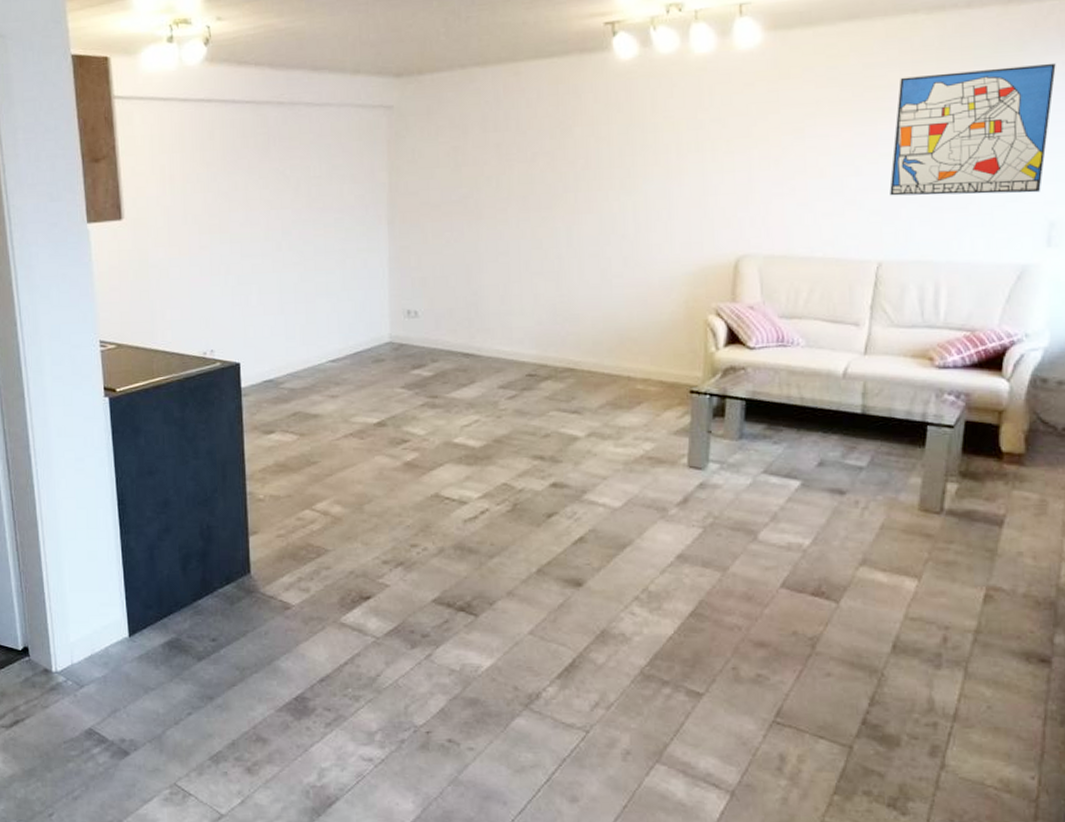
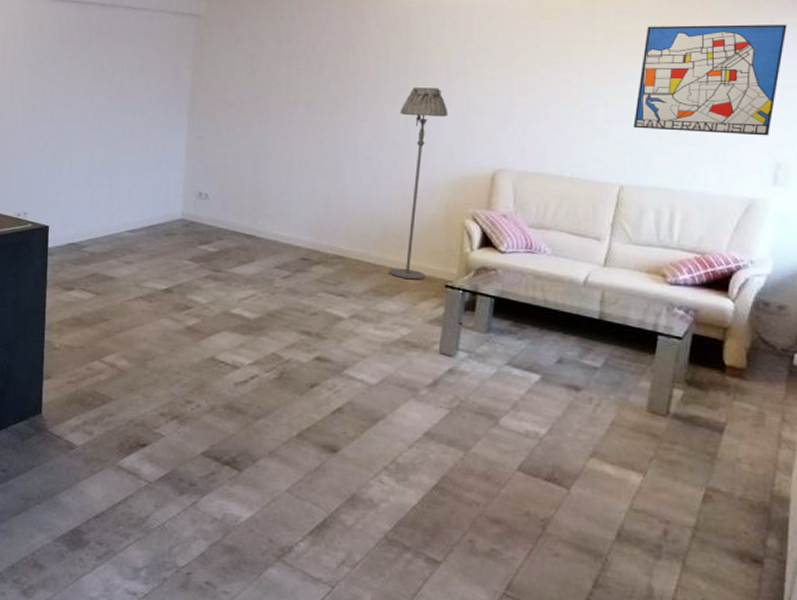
floor lamp: none [626,168,682,388] -> present [389,87,449,280]

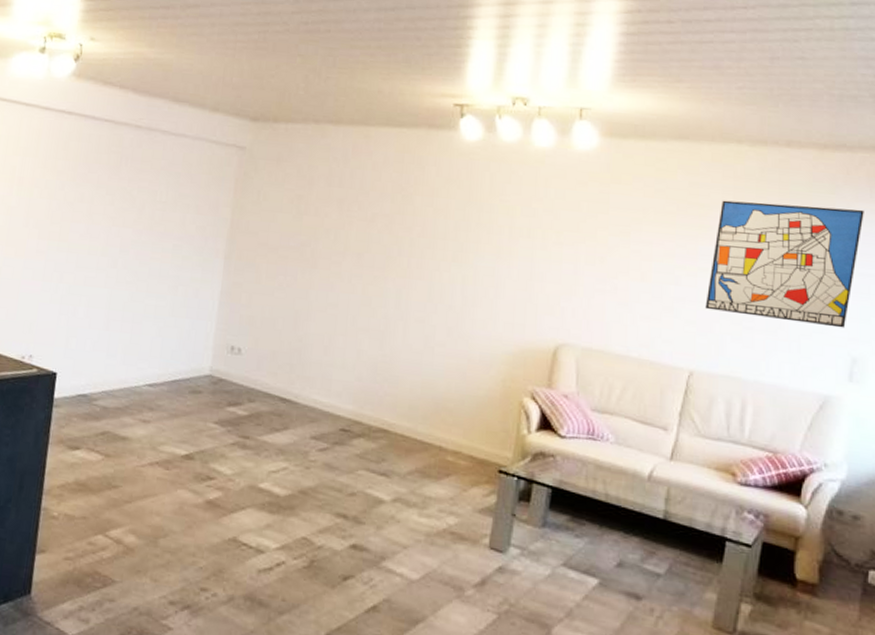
floor lamp: present [389,87,449,280] -> none [438,246,510,463]

